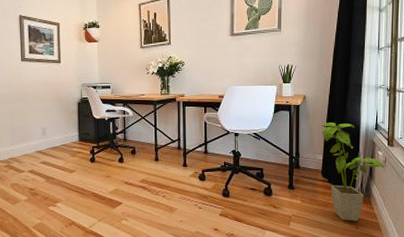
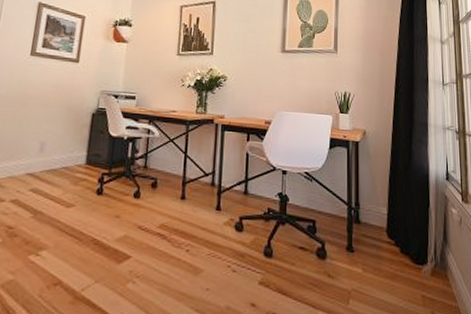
house plant: present [322,122,386,221] -> none [385,166,462,303]

